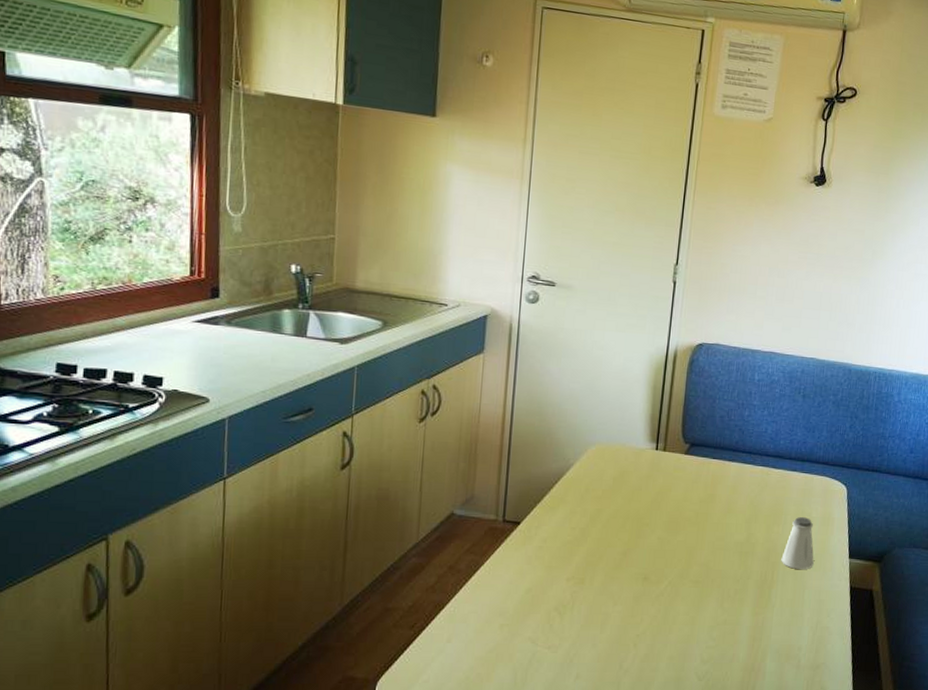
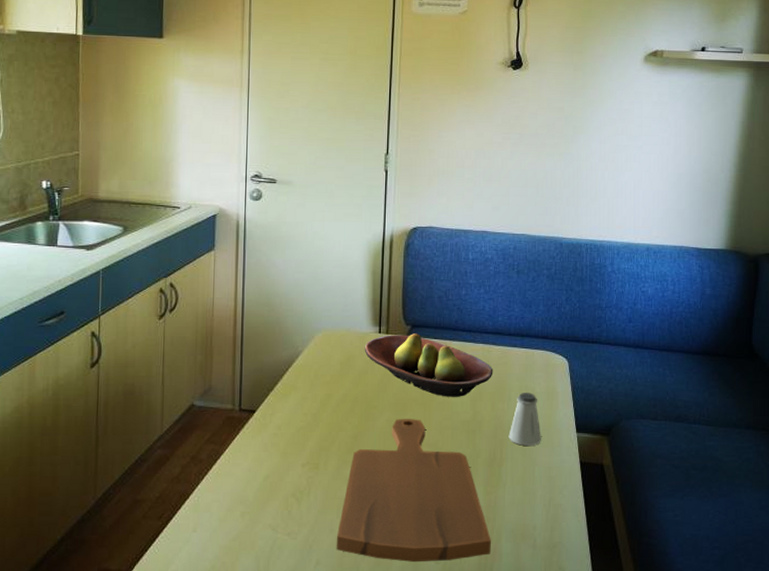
cutting board: none [597,537,756,679] -> present [336,418,491,563]
fruit bowl: none [639,452,771,518] -> present [364,333,493,397]

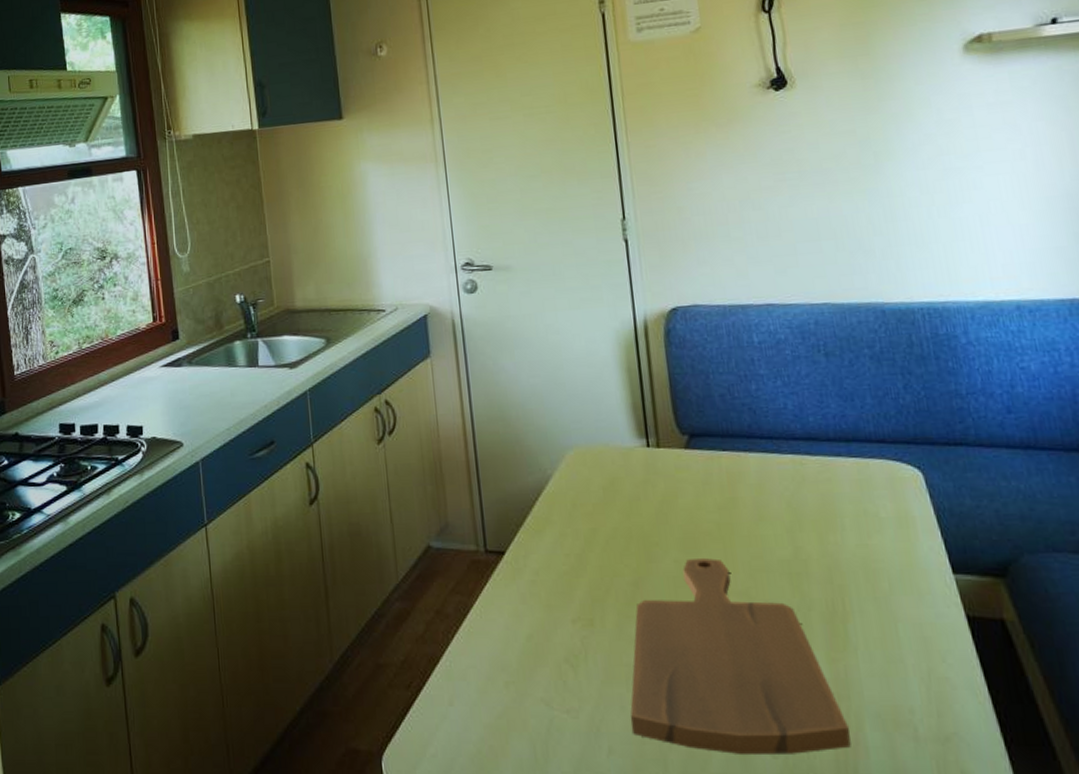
fruit bowl: present [364,333,493,397] -> none [630,445,814,528]
saltshaker: present [508,393,541,446] -> none [850,519,901,593]

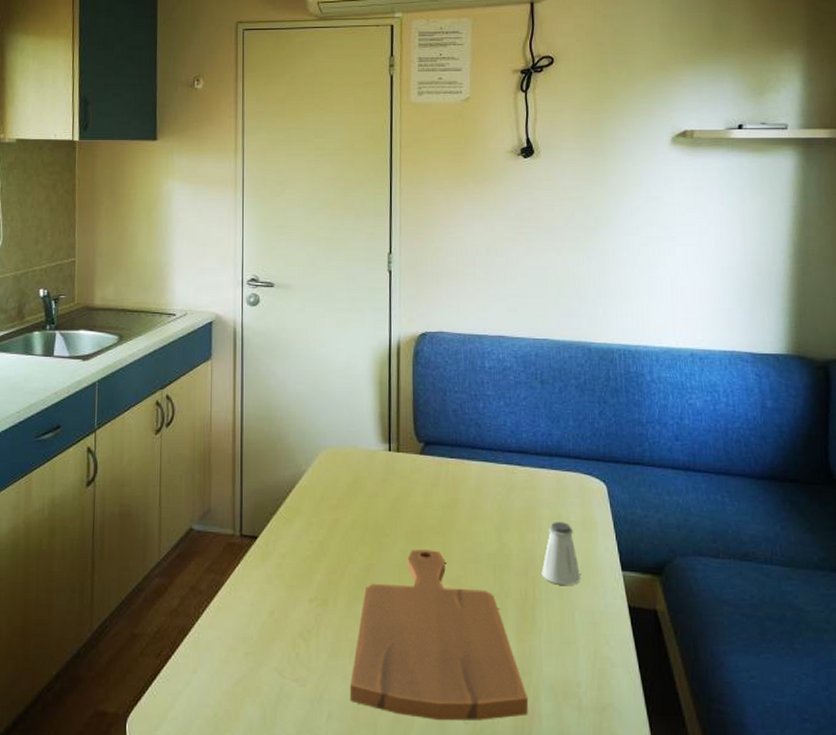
saltshaker: none [850,519,901,593] -> present [541,522,580,585]

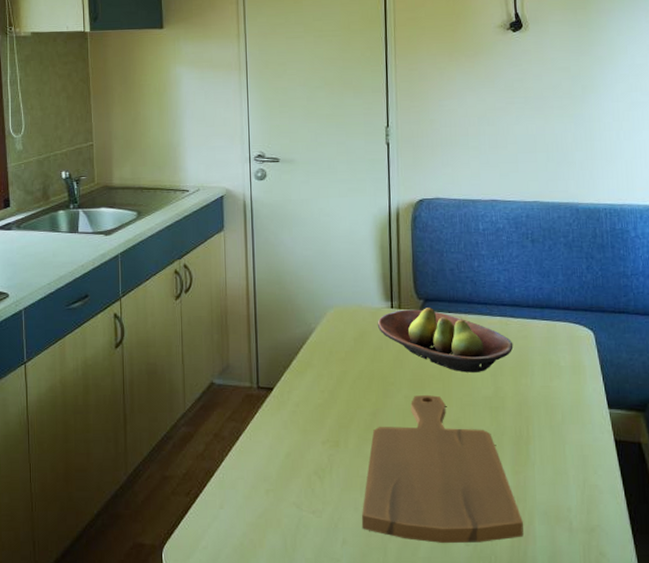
fruit bowl: none [373,452,520,526] -> present [377,308,514,373]
saltshaker: present [541,522,580,585] -> none [534,367,570,423]

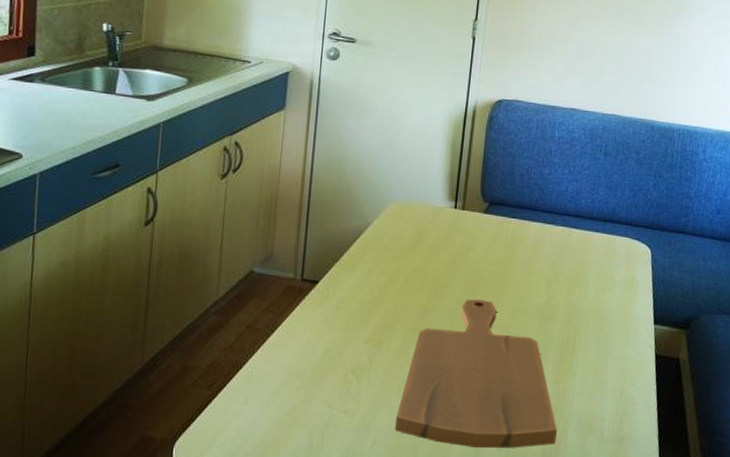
fruit bowl: present [377,308,514,373] -> none [437,211,572,280]

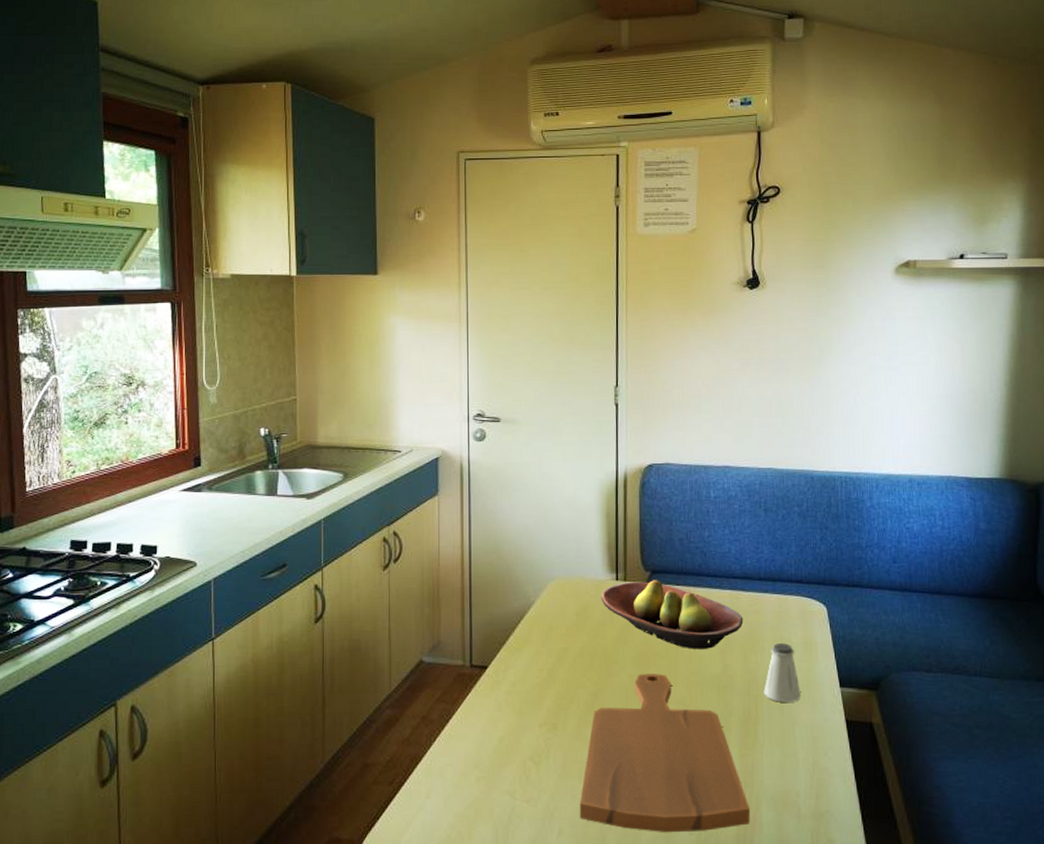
fruit bowl: none [437,211,572,280] -> present [601,580,744,649]
saltshaker: none [583,280,617,335] -> present [764,643,801,702]

